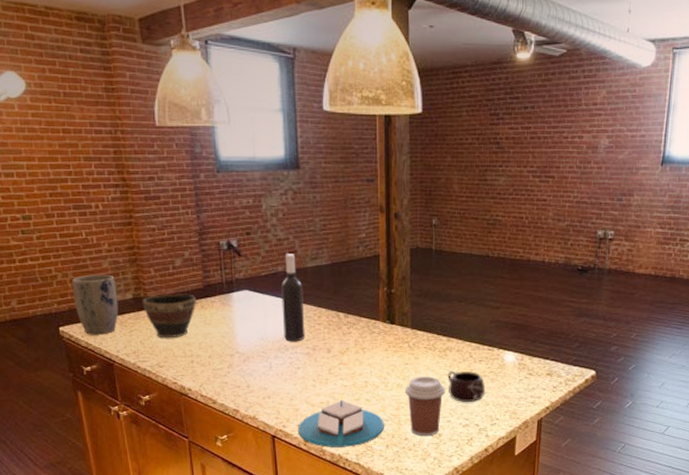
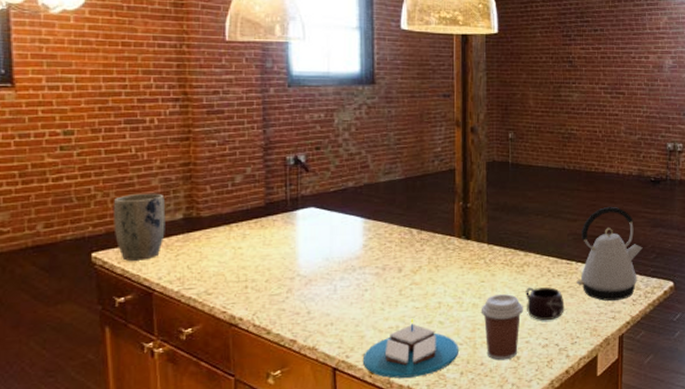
bowl: present [142,294,196,338] -> none [193,212,256,262]
wine bottle: present [281,254,305,342] -> none [351,168,375,262]
kettle: none [498,294,566,387] -> present [577,206,643,302]

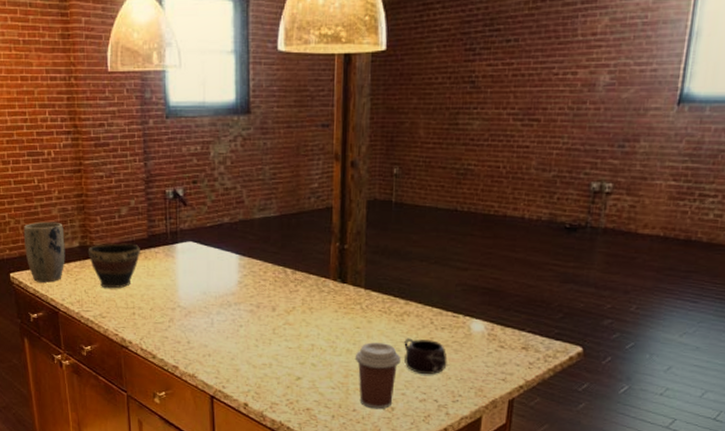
bowl: none [193,212,256,262] -> present [87,243,140,289]
candle: present [363,318,458,378] -> none [238,357,331,414]
kettle: present [577,206,643,302] -> none [463,255,547,362]

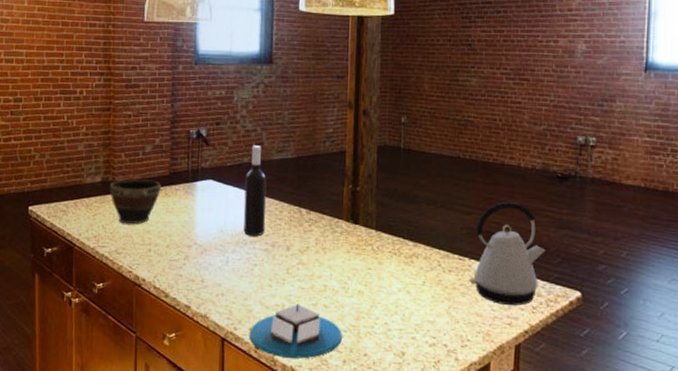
plant pot: present [23,221,65,283] -> none [46,156,88,217]
wine bottle: none [226,204,250,298] -> present [243,145,267,236]
candle: none [238,357,331,414] -> present [250,298,342,359]
coffee cup: present [355,342,401,409] -> none [366,284,410,354]
mug: present [404,338,447,374] -> none [413,280,455,318]
kettle: none [463,255,547,362] -> present [469,201,546,306]

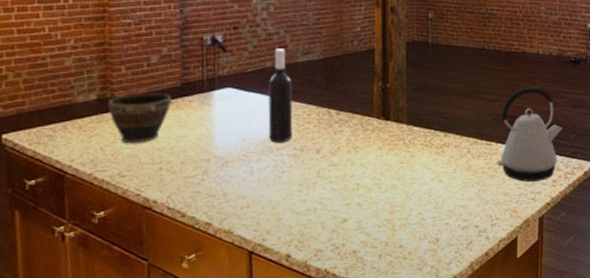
candle: present [250,298,342,359] -> none [280,200,377,262]

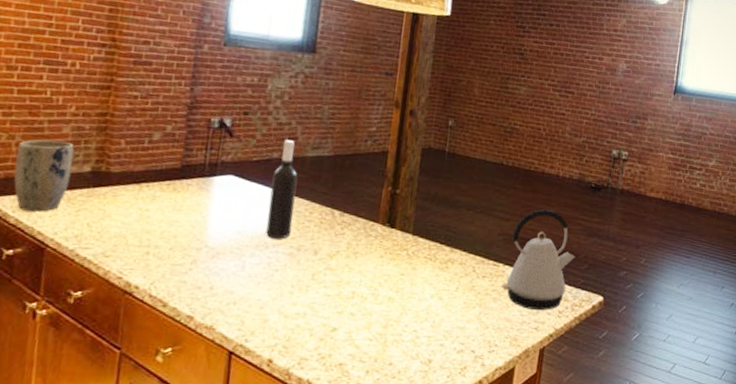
plant pot: none [24,73,79,143] -> present [13,140,75,212]
bowl: present [107,93,172,144] -> none [100,171,170,223]

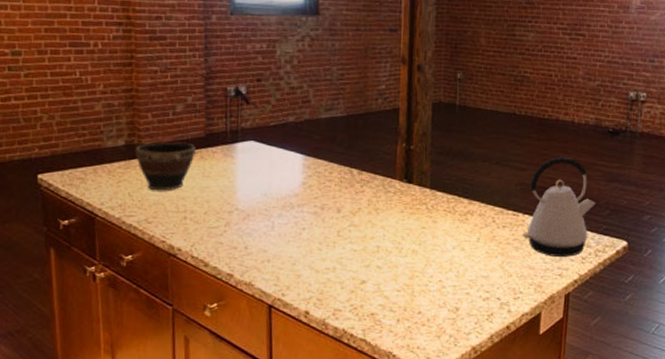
plant pot: present [13,140,75,212] -> none [57,117,108,185]
bowl: none [100,171,170,223] -> present [134,142,196,191]
wine bottle: present [266,139,298,239] -> none [290,103,315,199]

